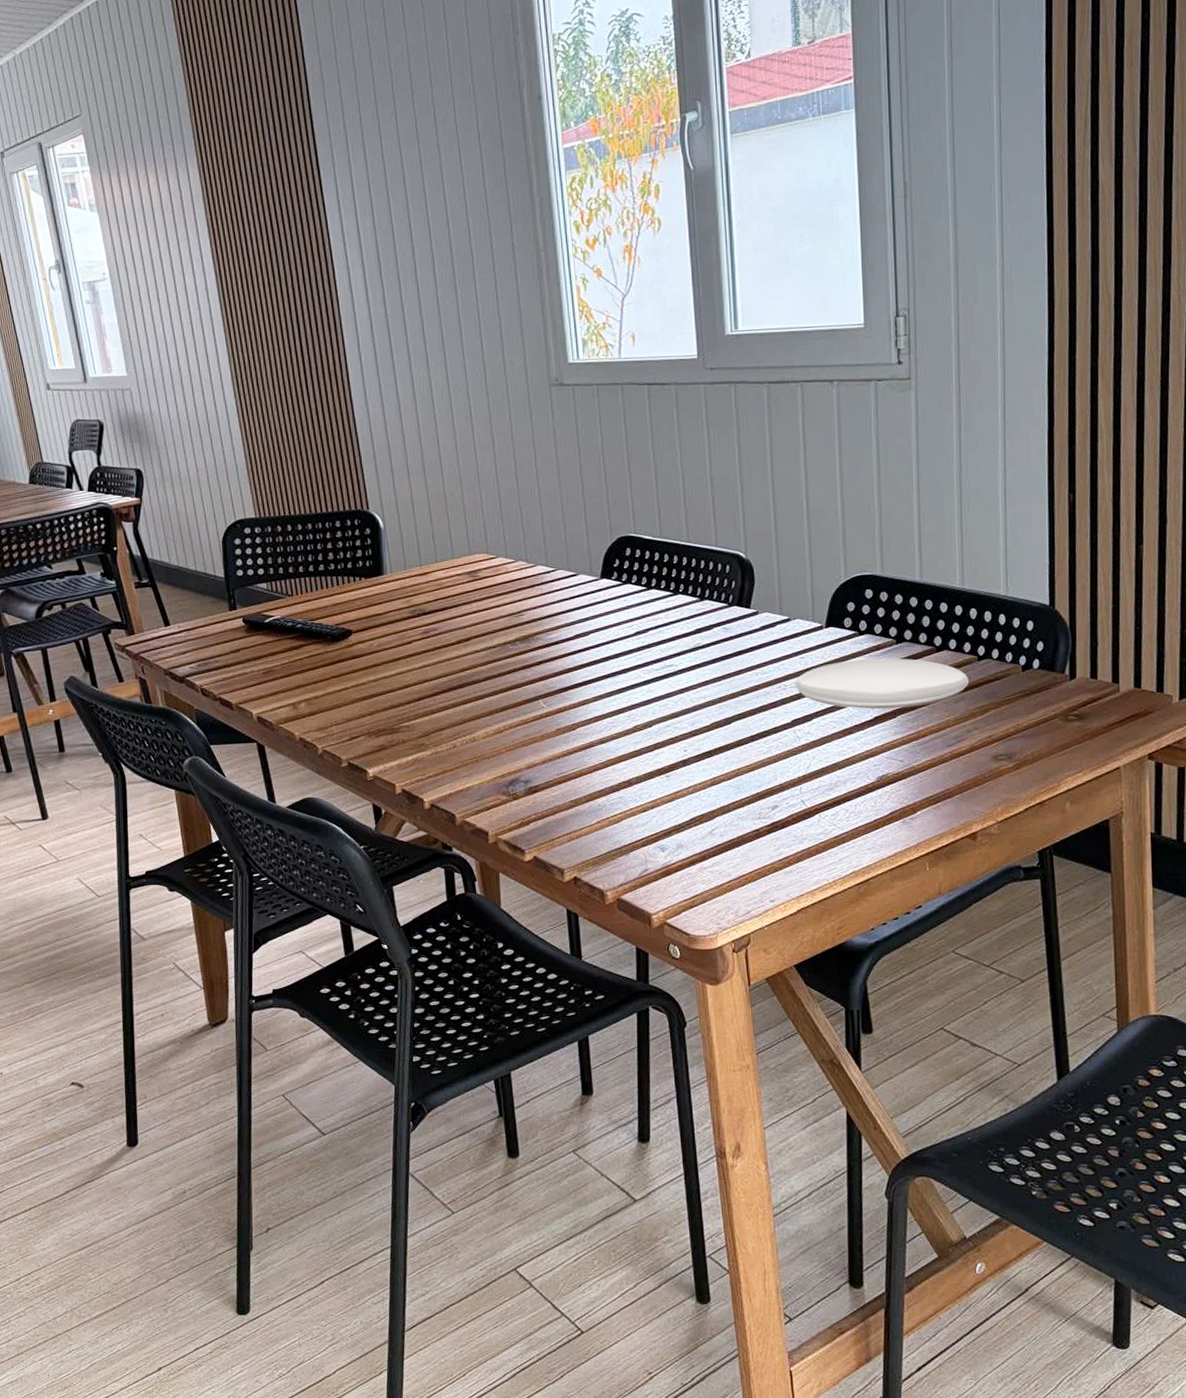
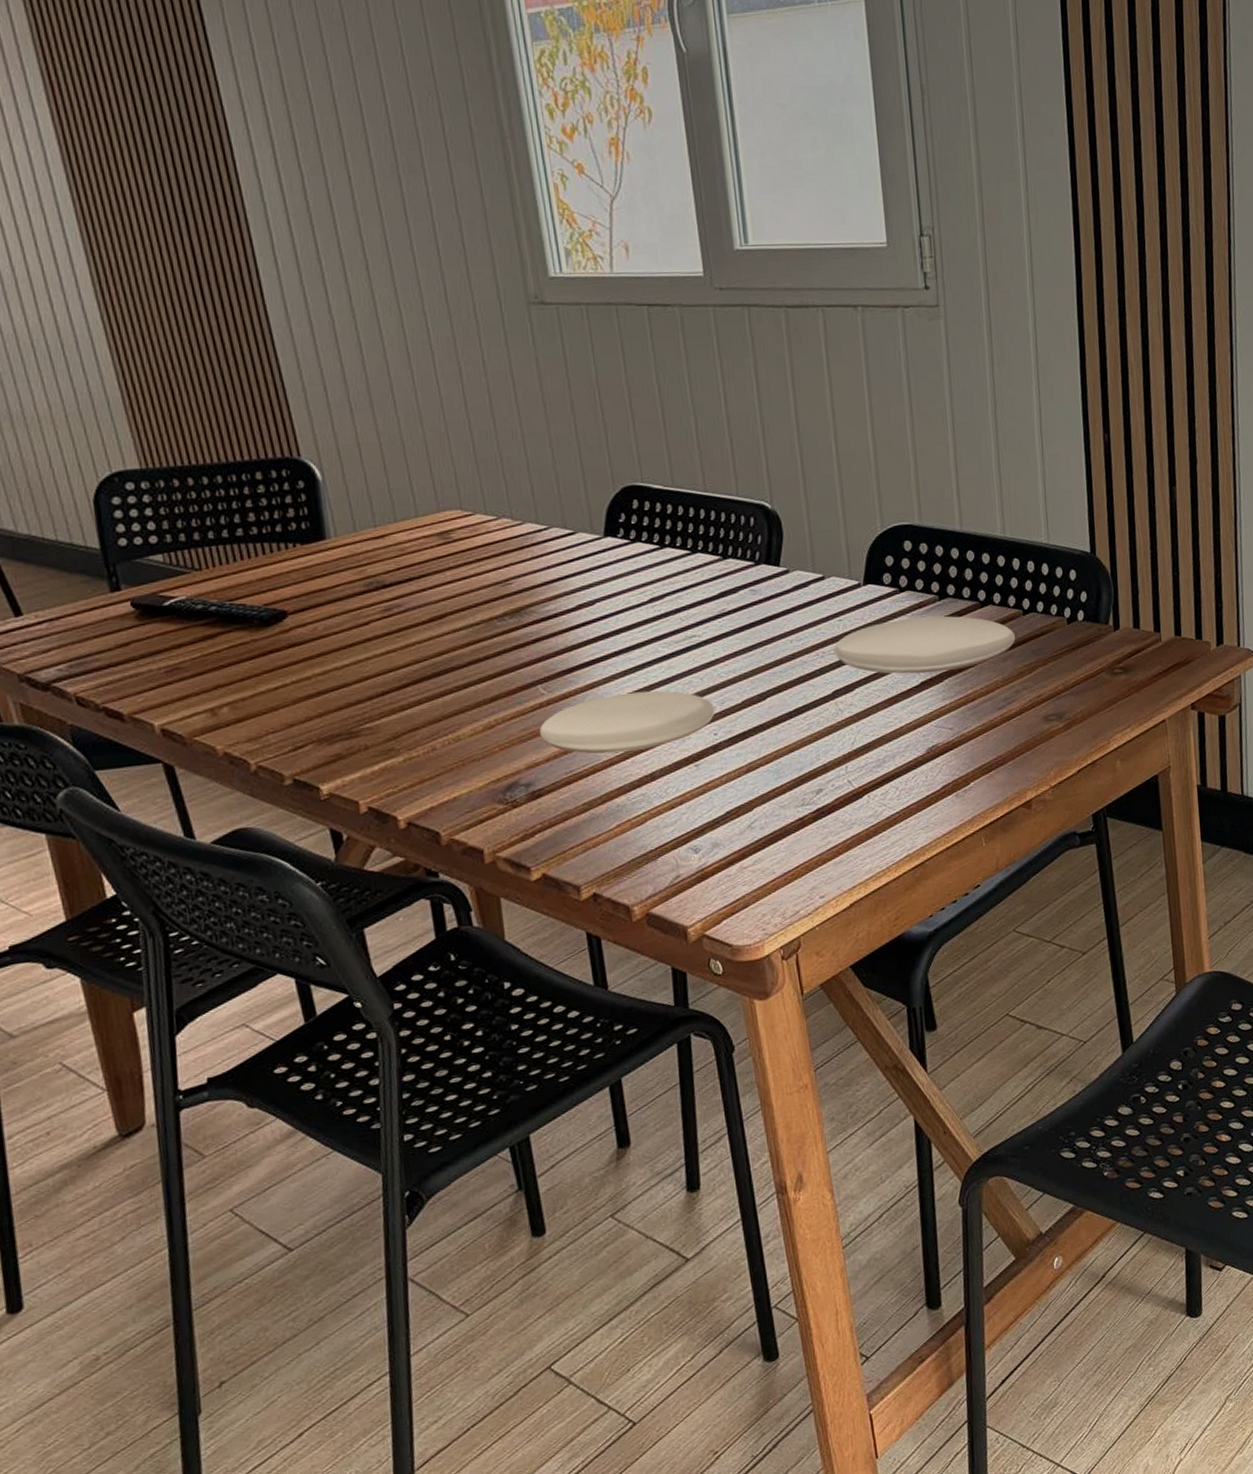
plate: none [538,710,686,760] -> present [539,690,715,754]

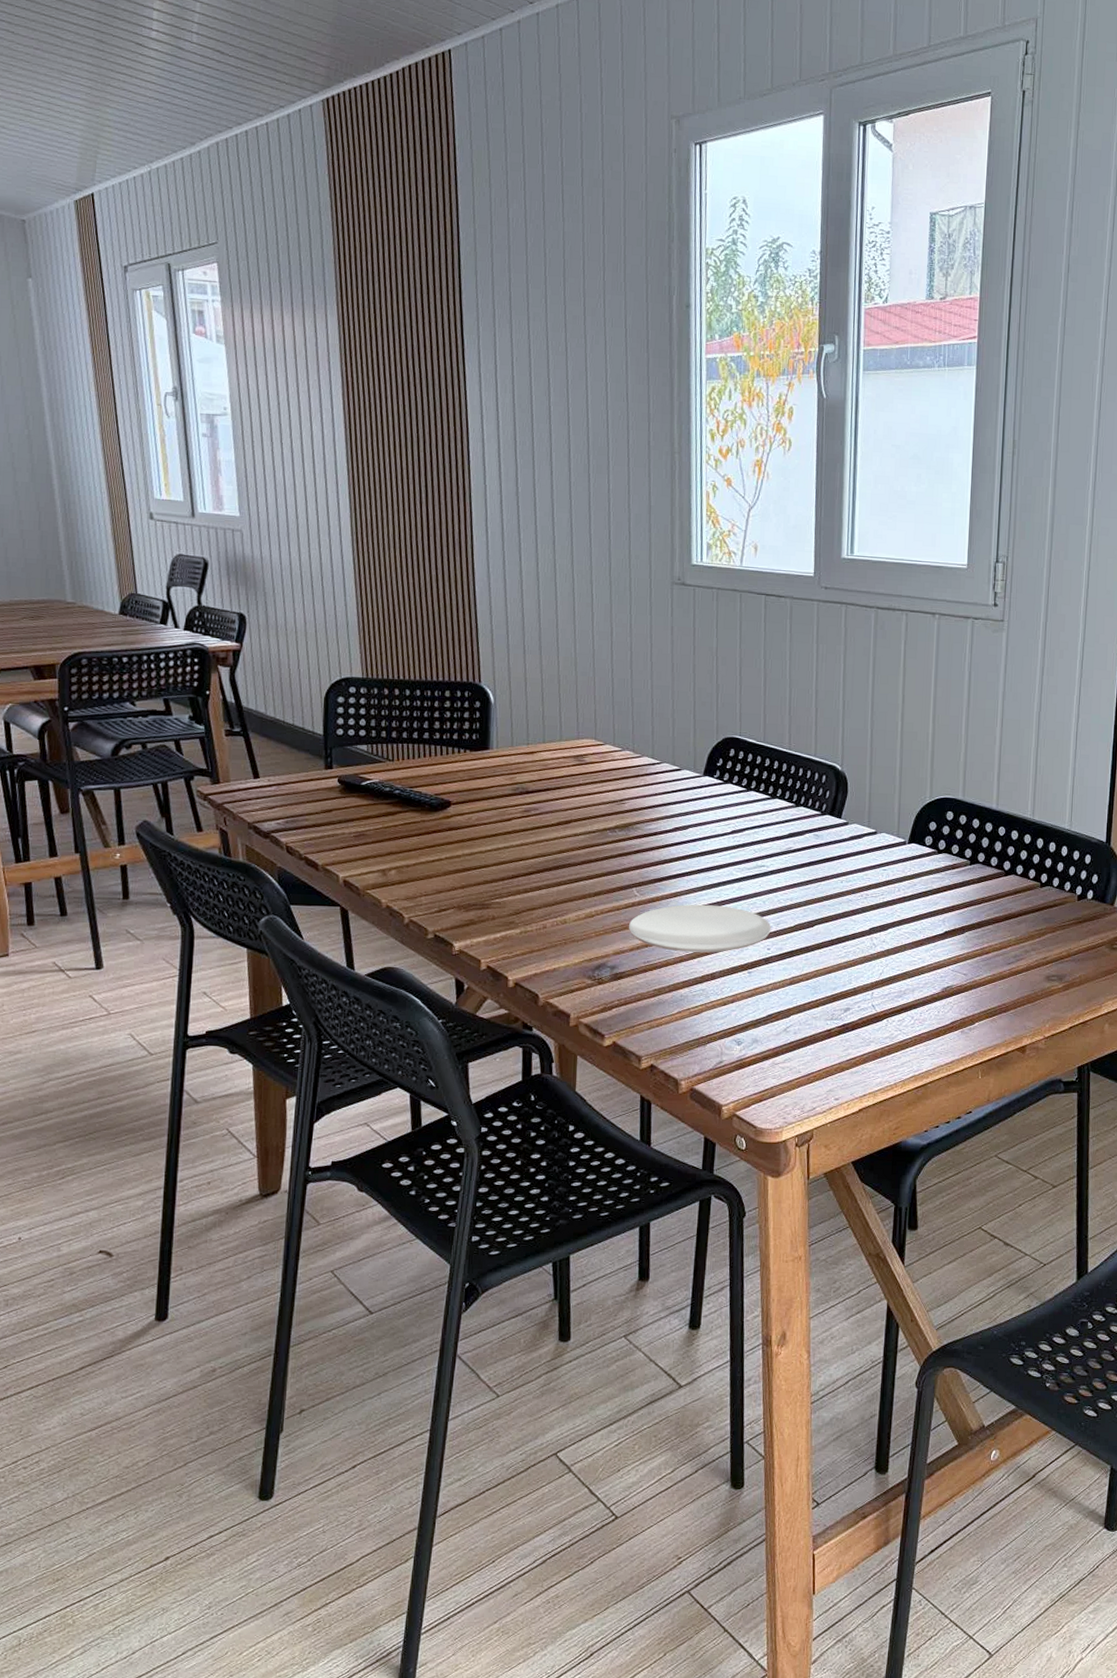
plate: present [834,616,1016,674] -> none [876,876,1032,925]

